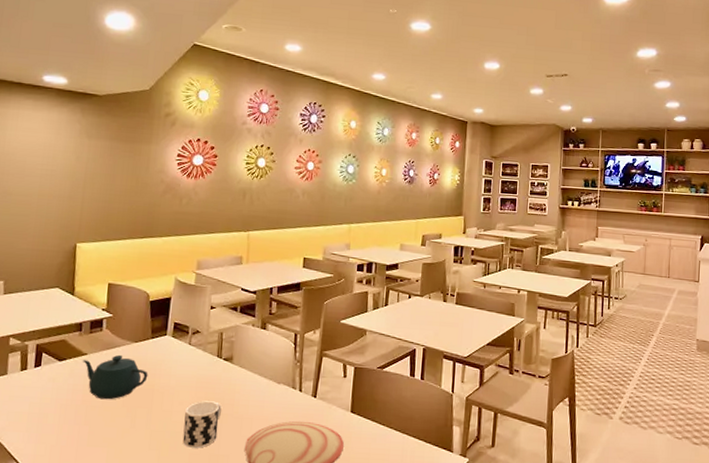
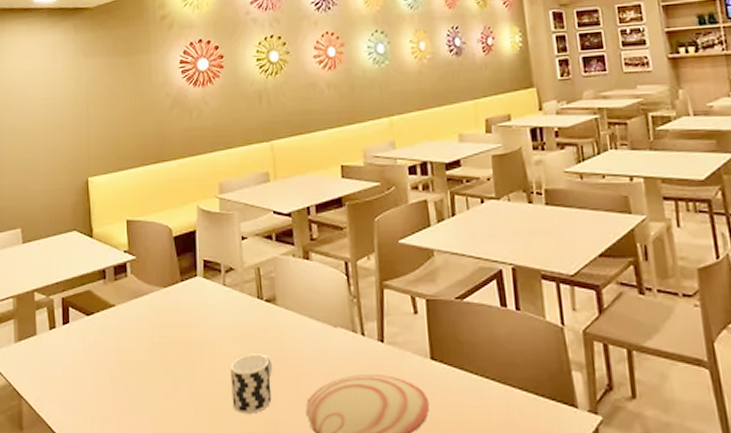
teapot: present [83,354,148,400] -> none [112,303,183,359]

